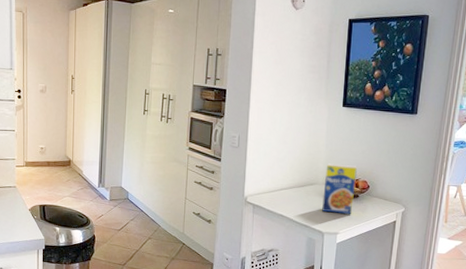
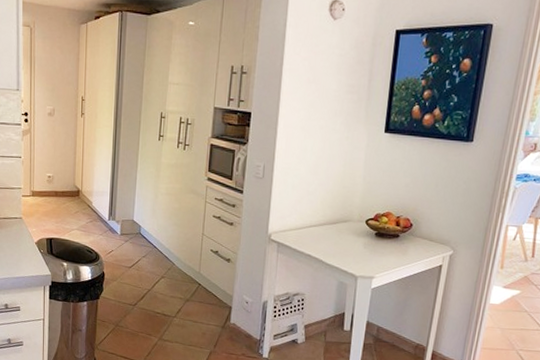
legume: present [322,163,357,215] -> none [356,198,399,257]

